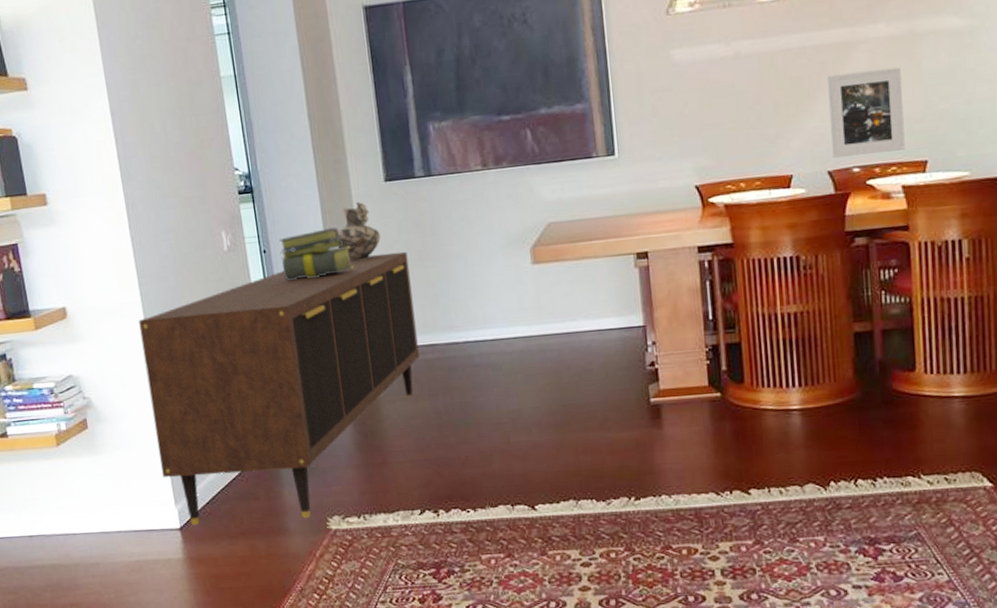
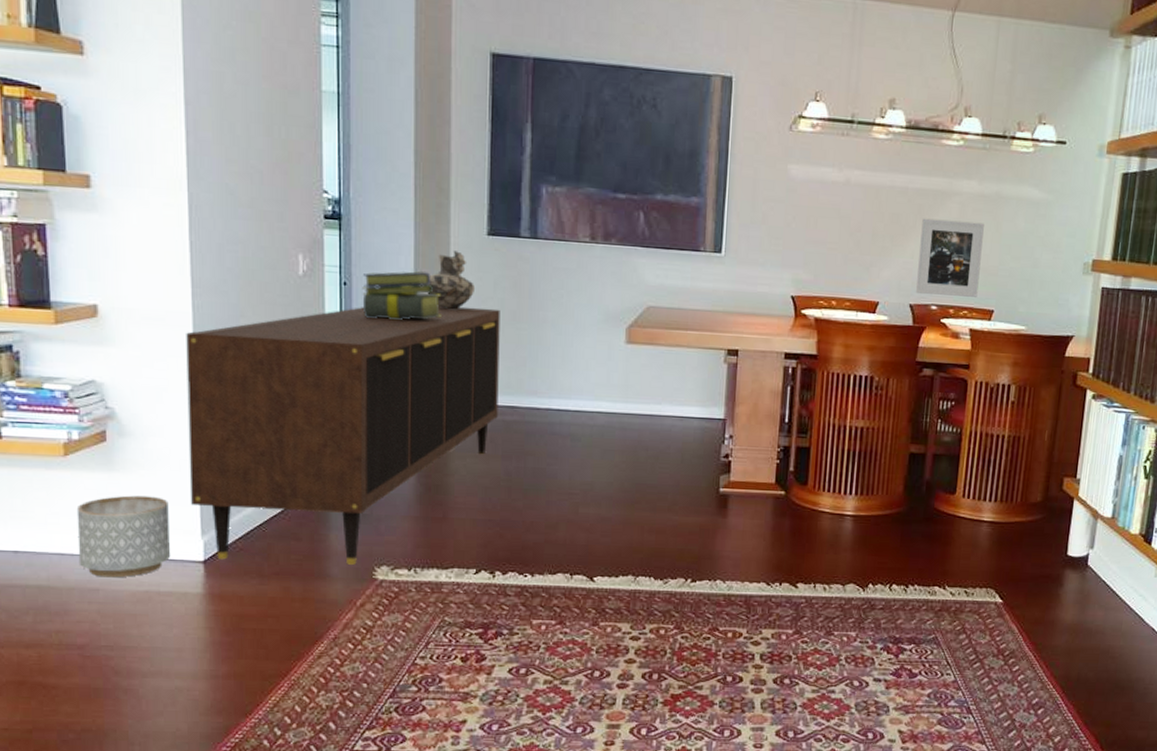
planter: none [72,473,152,552] -> present [76,495,170,578]

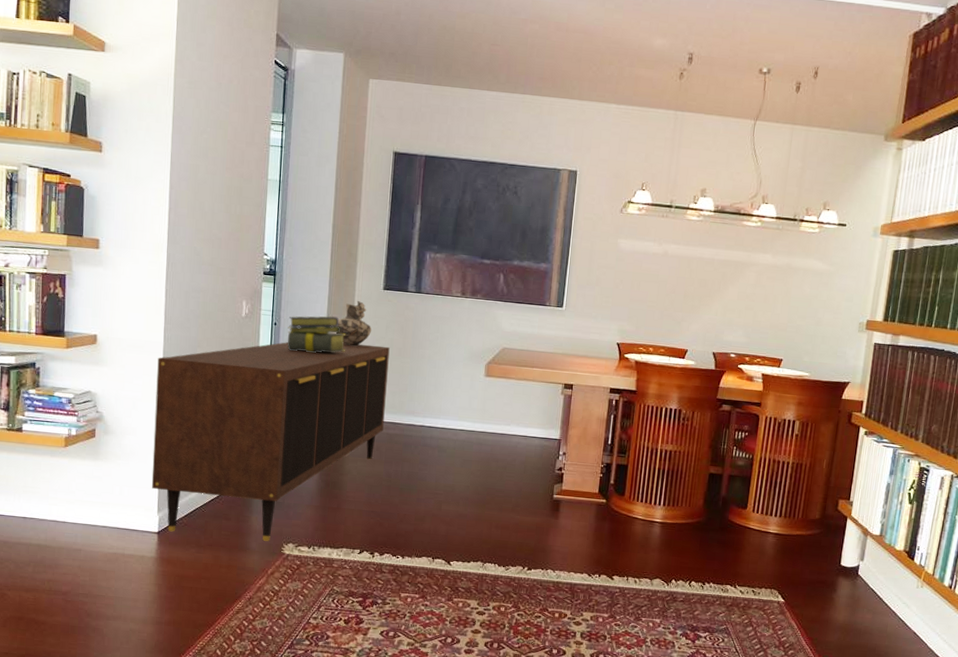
planter: present [76,495,170,578] -> none [68,479,136,542]
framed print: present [916,218,984,297] -> none [718,283,776,348]

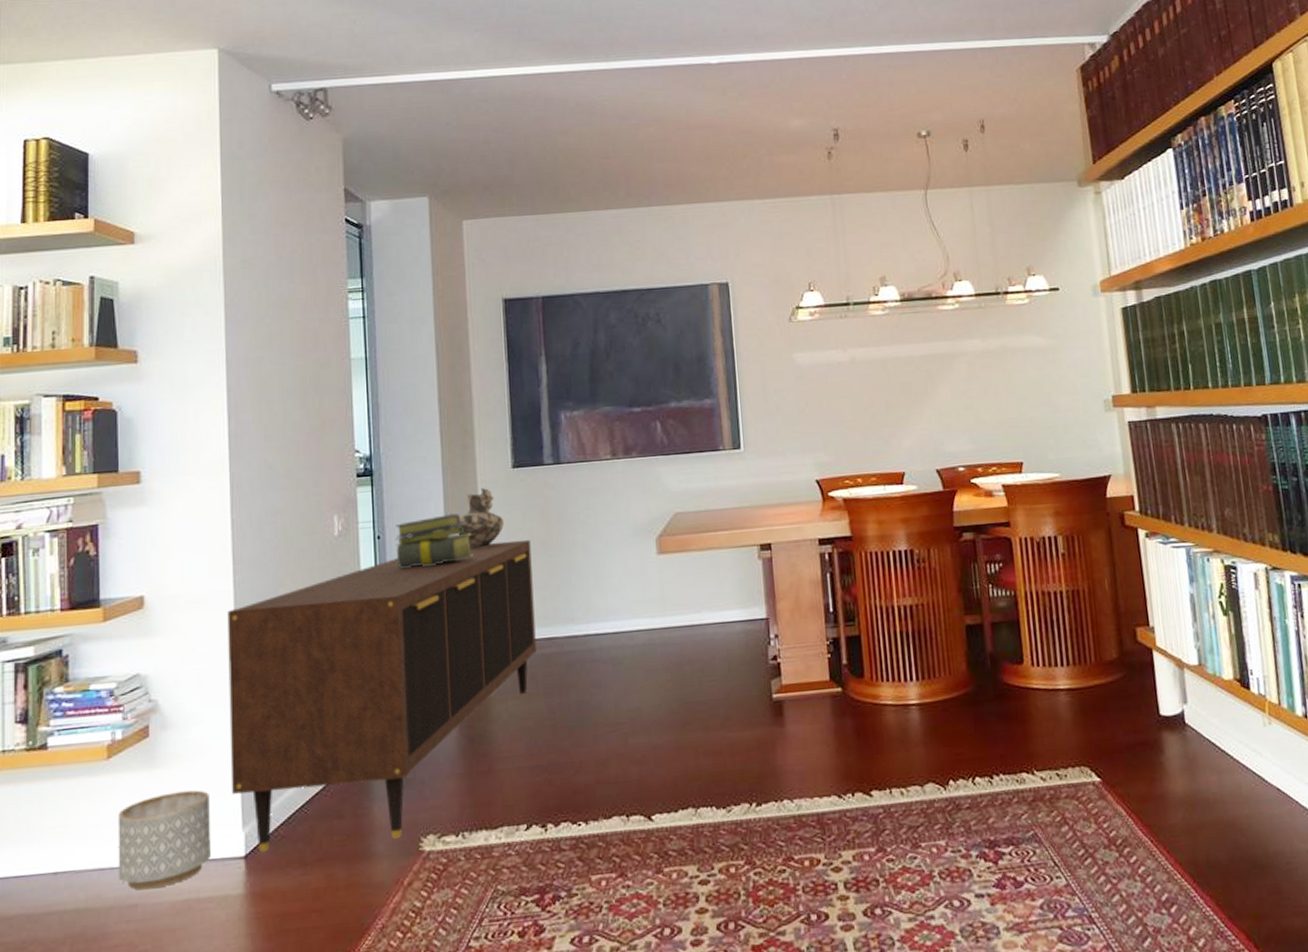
planter: none [68,479,136,542] -> present [117,790,210,890]

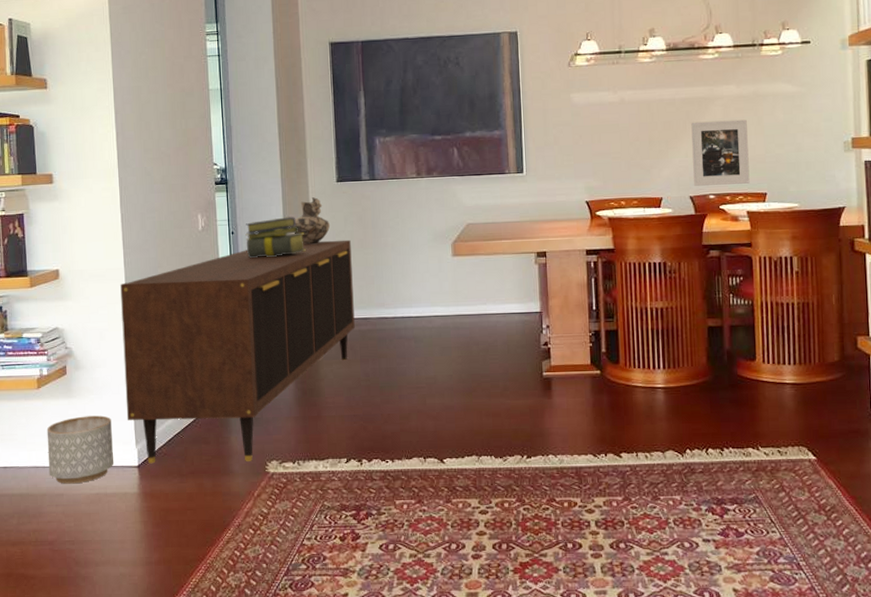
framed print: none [933,378,1003,457] -> present [691,119,750,186]

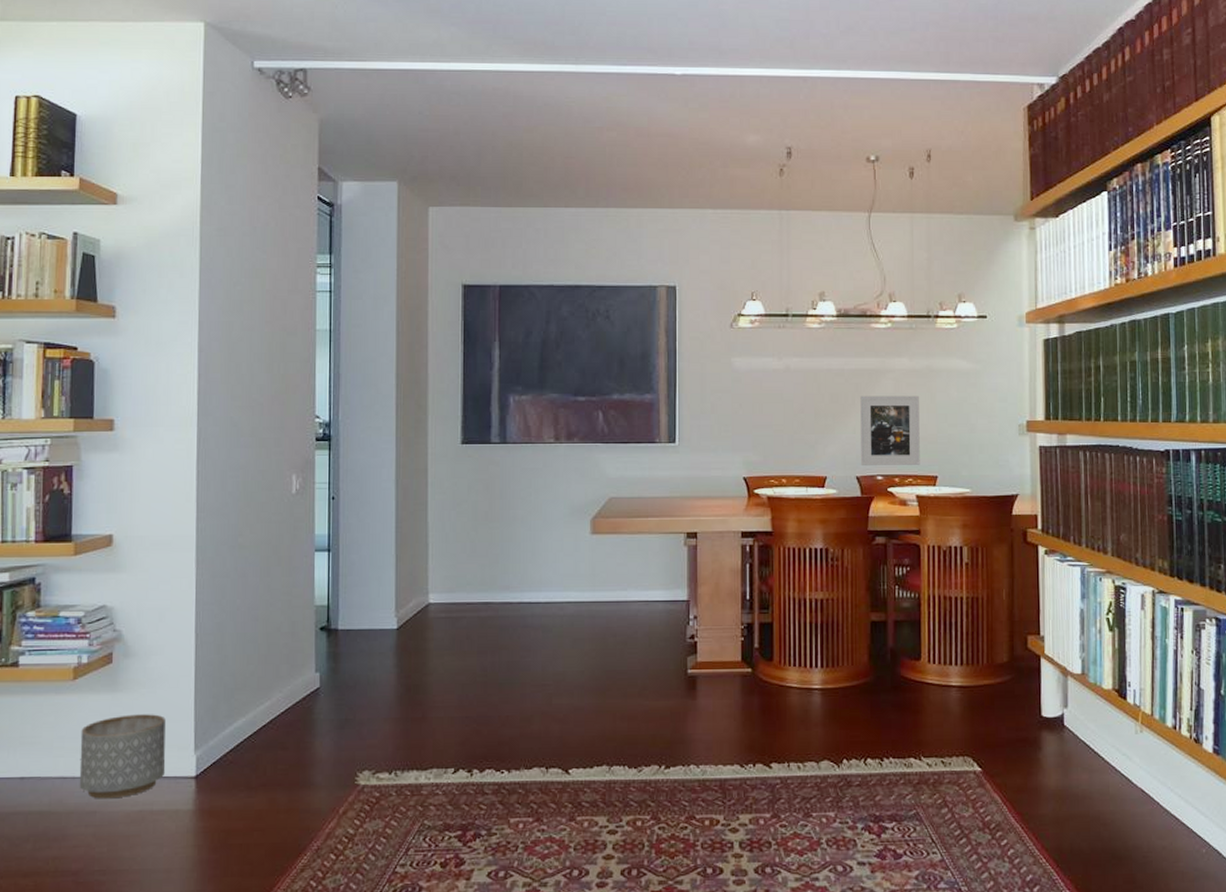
sideboard: present [120,239,355,464] -> none [185,511,474,774]
stack of books: present [245,216,306,258] -> none [348,481,420,529]
vase: present [292,197,330,244] -> none [406,460,450,514]

